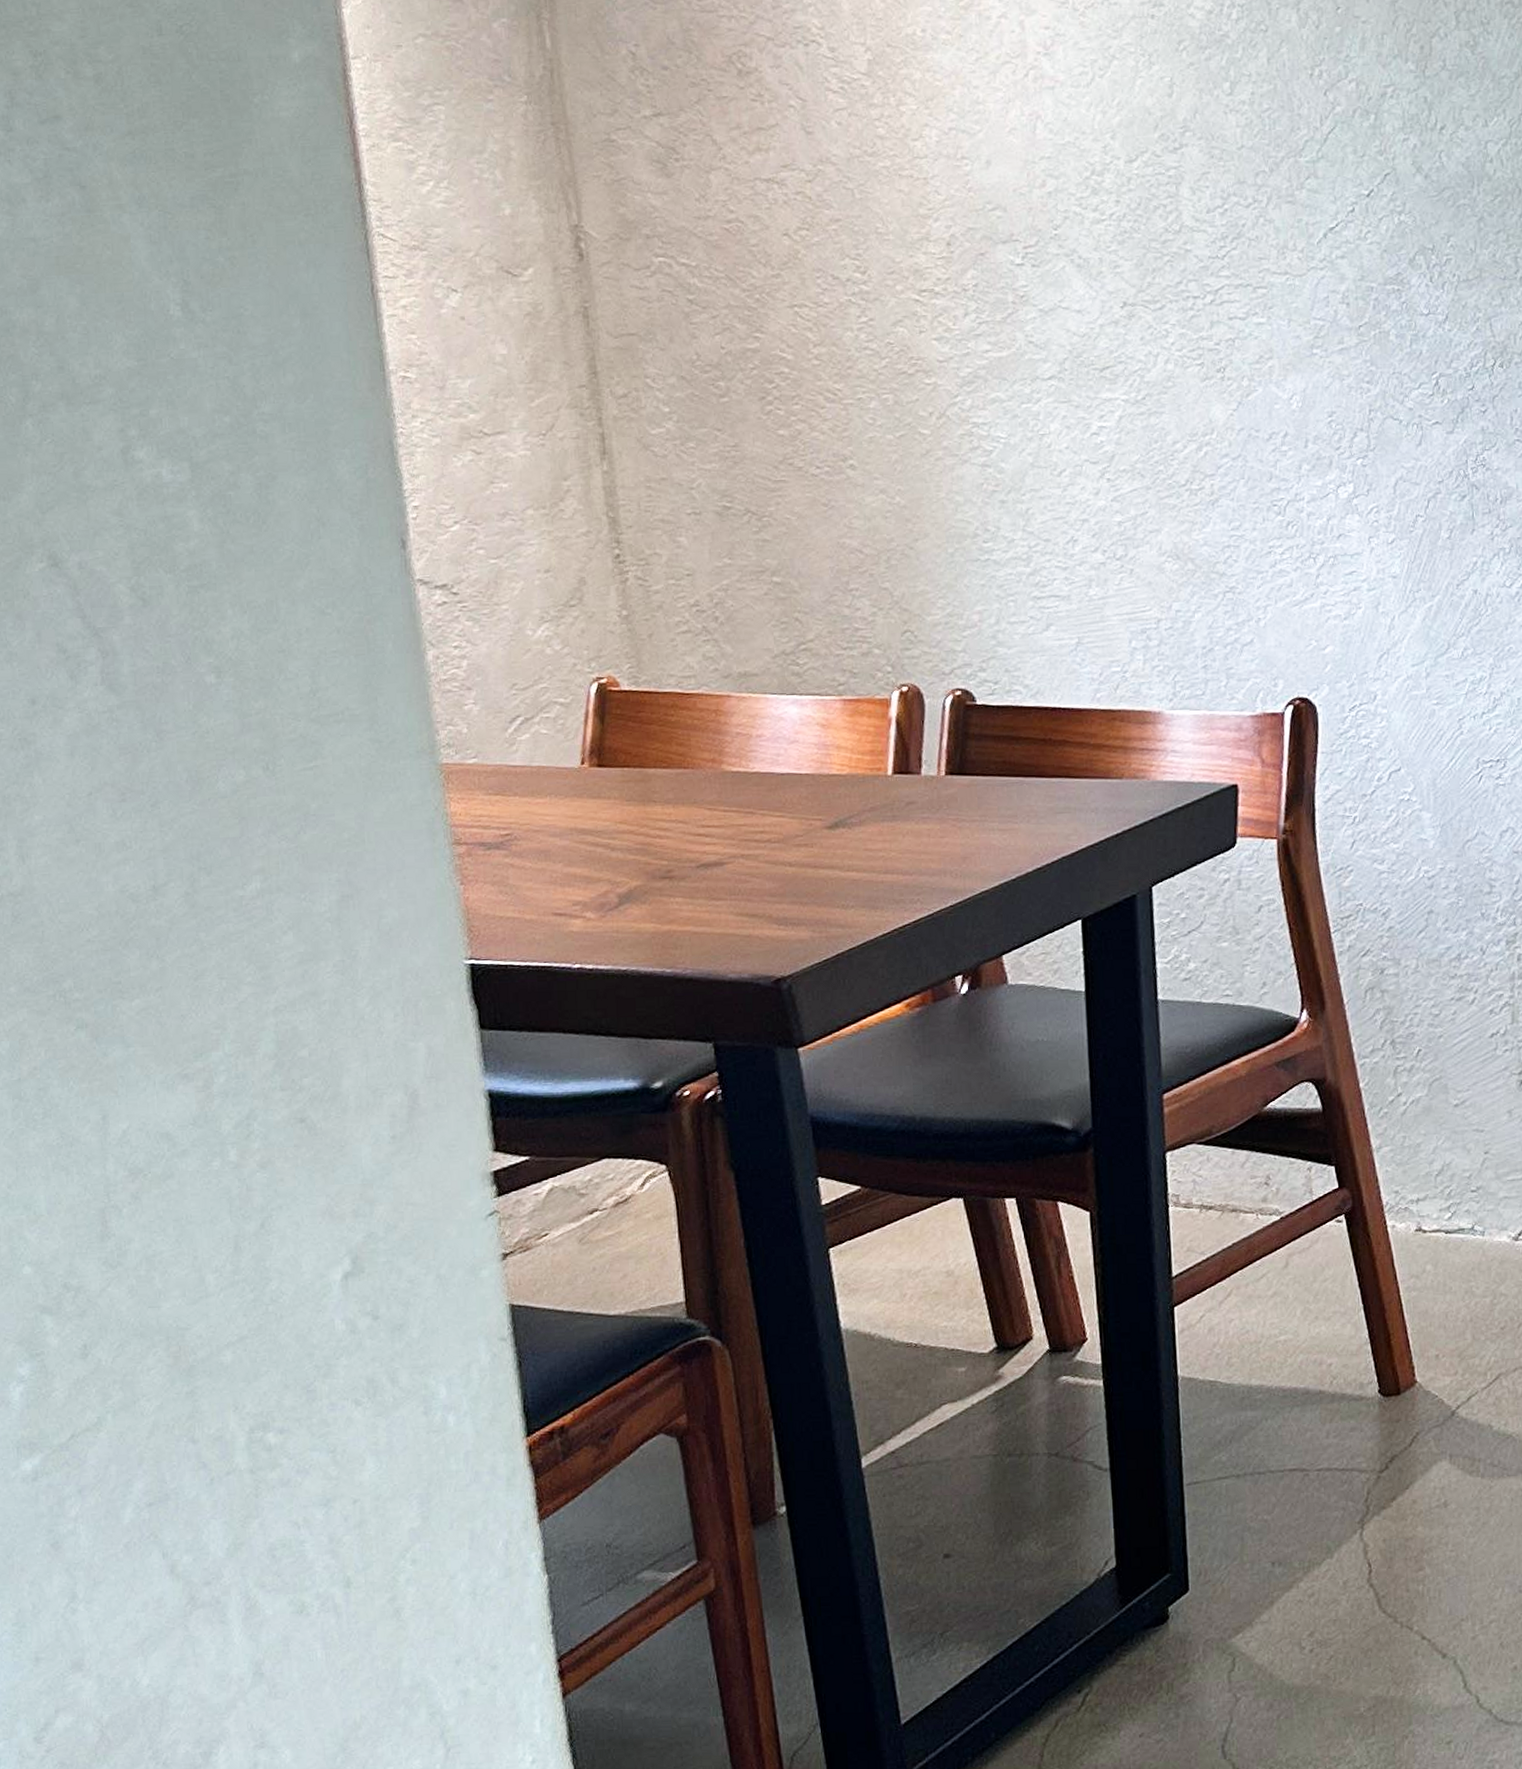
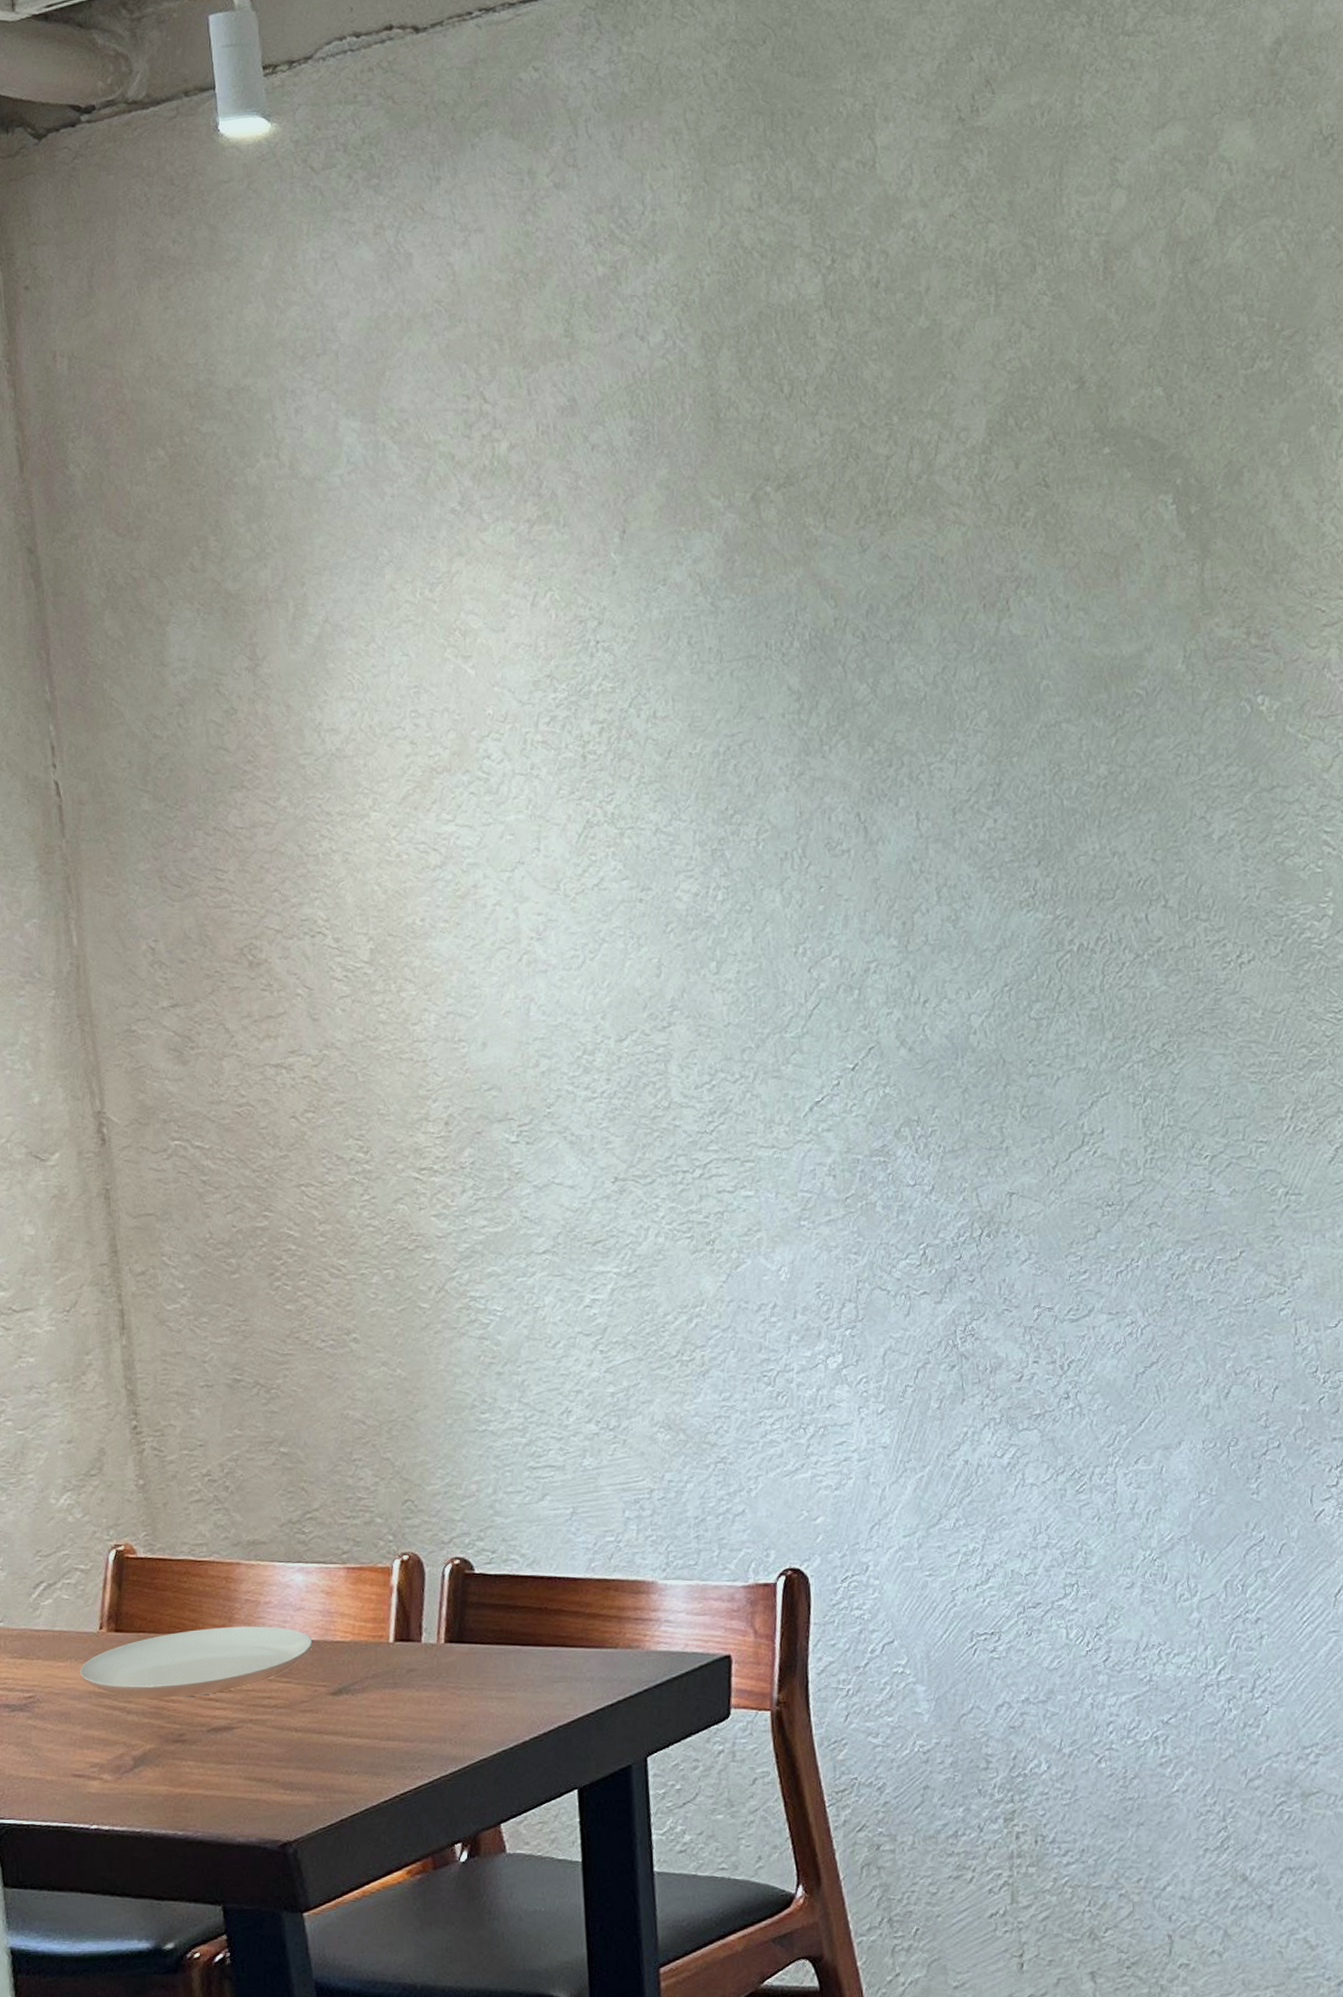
plate: none [560,759,807,835] -> present [80,1626,313,1699]

